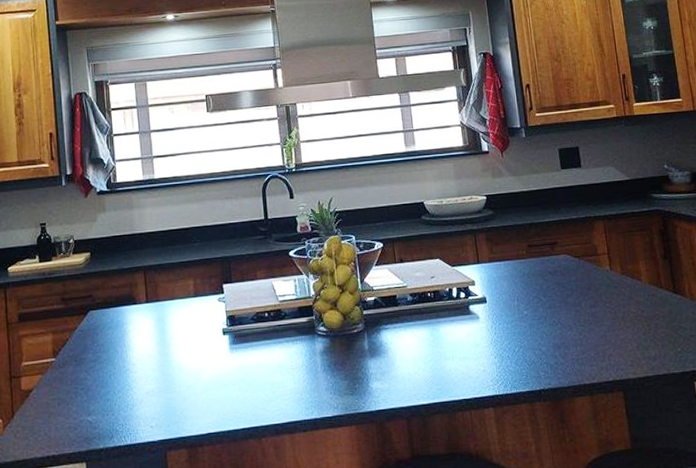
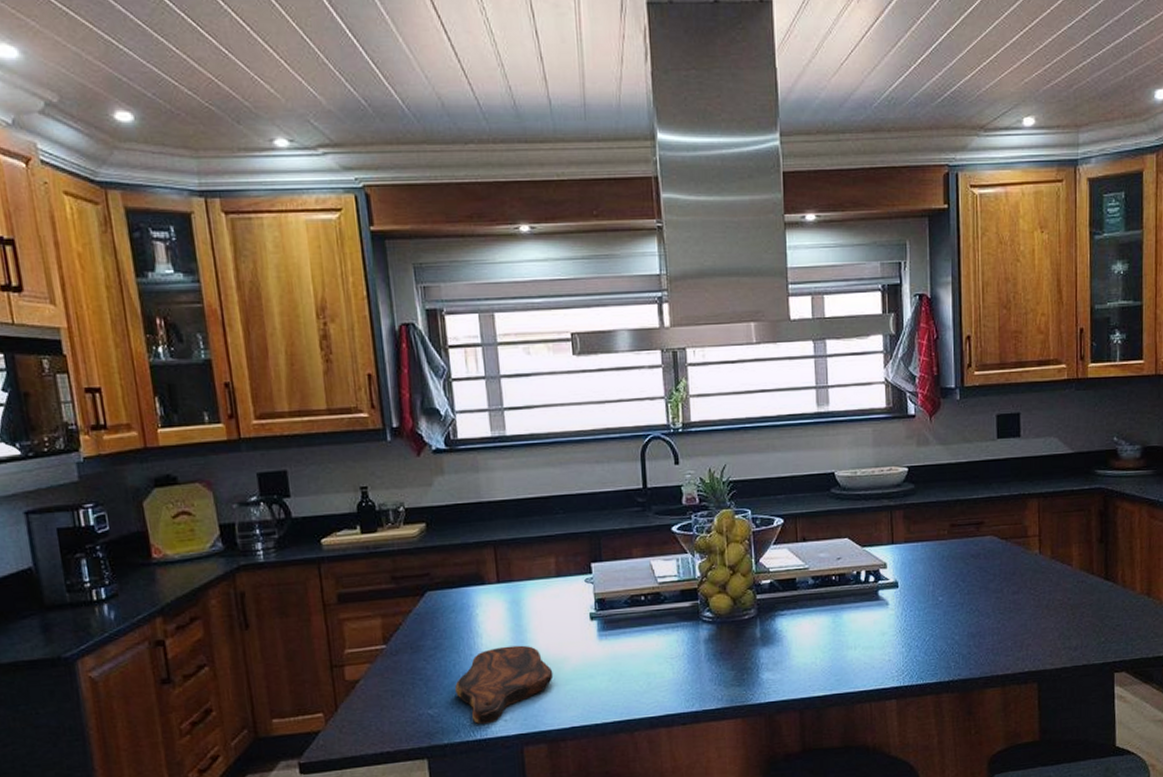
cutting board: none [110,358,192,431] -> present [455,645,554,725]

